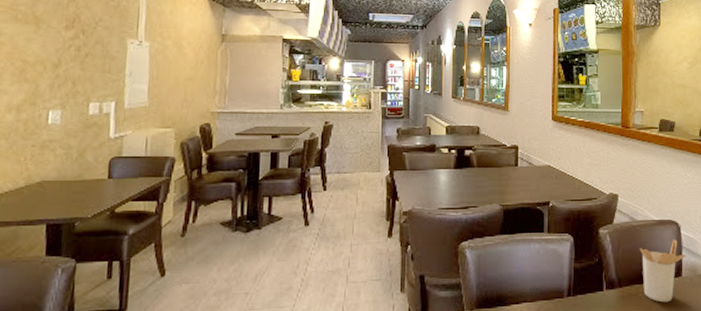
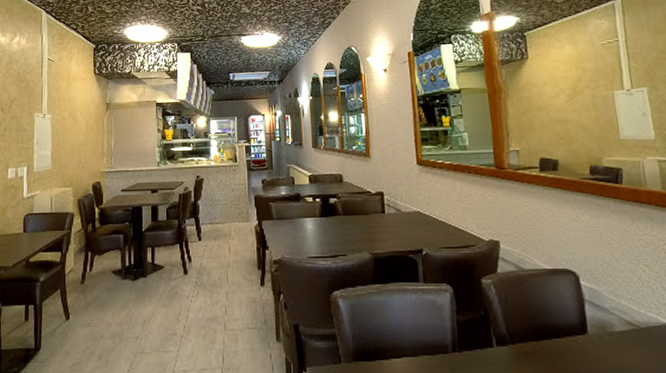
utensil holder: present [639,239,687,303] -> none [531,291,591,364]

